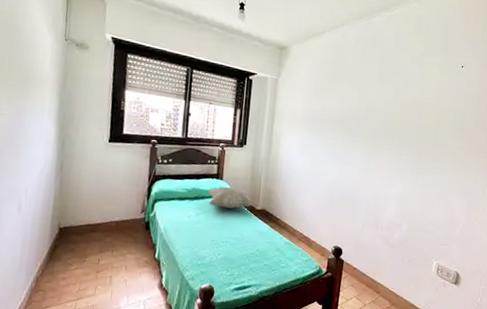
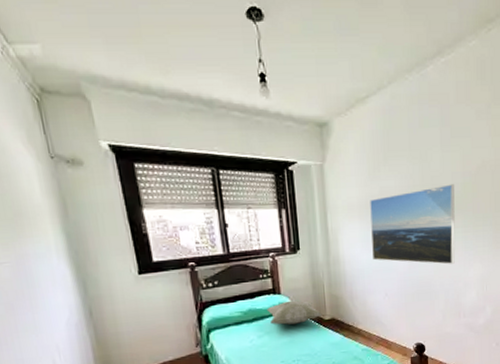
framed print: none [307,111,386,180] -> present [370,184,455,265]

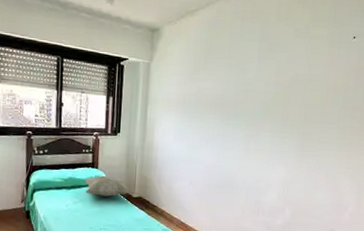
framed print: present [370,184,455,265] -> none [183,92,267,164]

